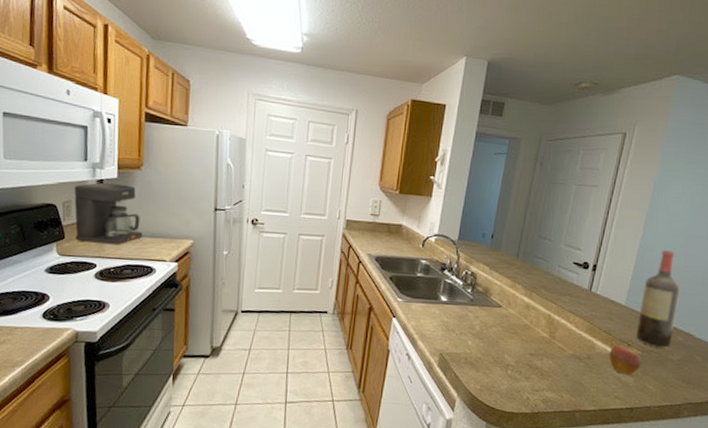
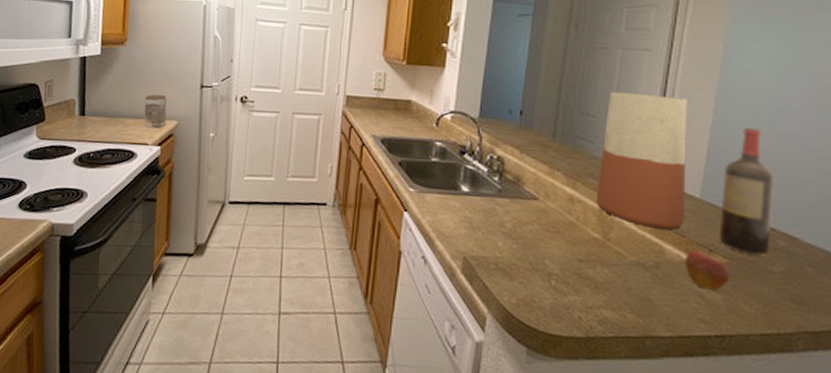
coffee maker: present [74,183,143,245] -> none [56,60,125,128]
jar: none [161,216,183,246] -> present [144,94,167,128]
vase: none [546,220,623,330] -> present [595,91,687,230]

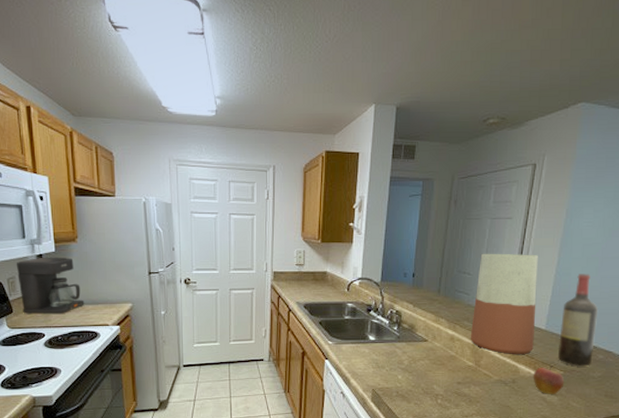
coffee maker: none [56,60,125,128] -> present [16,258,85,315]
jar: present [144,94,167,128] -> none [100,283,122,311]

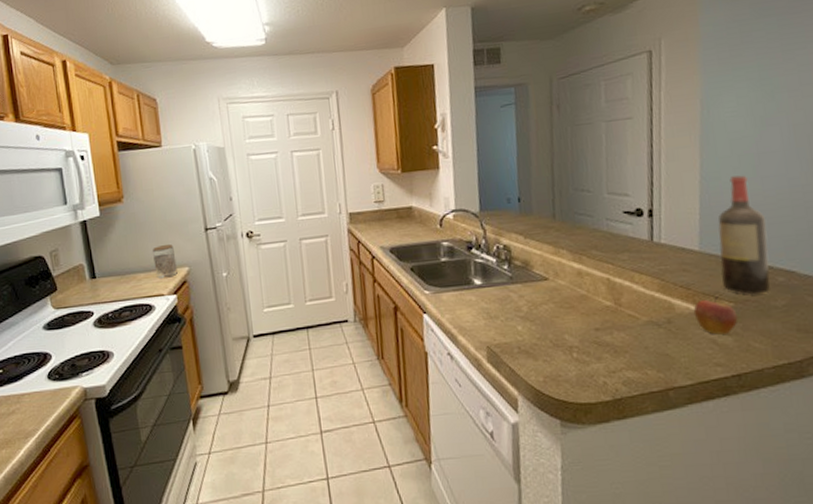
coffee maker: present [16,258,85,315] -> none [58,221,136,290]
jar: none [100,283,122,311] -> present [152,244,178,279]
vase: present [470,253,538,354] -> none [599,158,688,287]

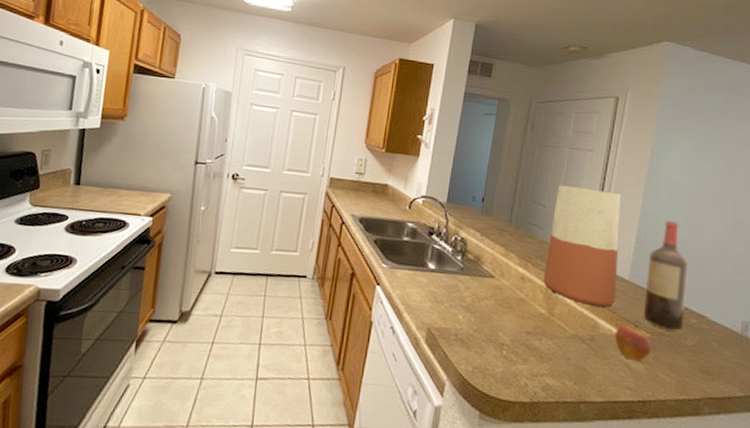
jar: present [152,244,178,279] -> none [138,168,162,200]
vase: none [599,158,688,287] -> present [543,184,621,307]

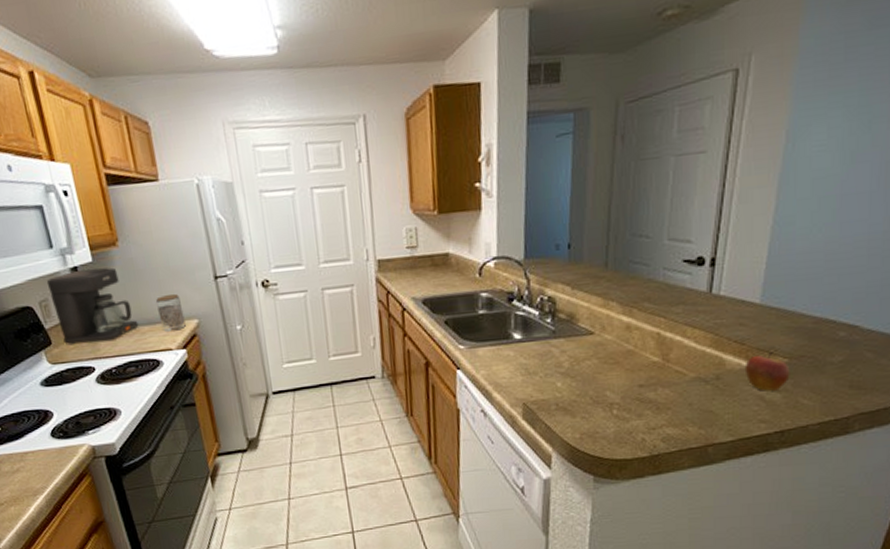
coffee maker: none [50,132,120,197] -> present [46,267,139,344]
jar: none [138,168,162,200] -> present [155,294,186,332]
vase: present [543,184,621,307] -> none [653,200,746,342]
wine bottle: present [643,220,689,331] -> none [779,220,838,350]

